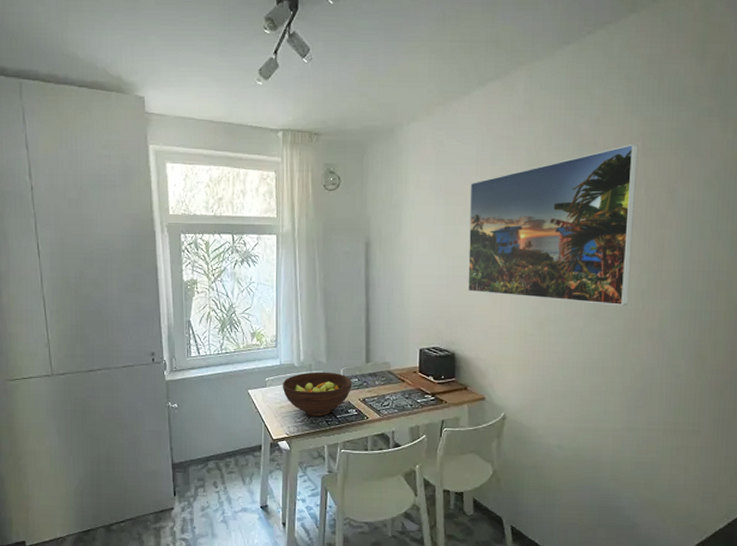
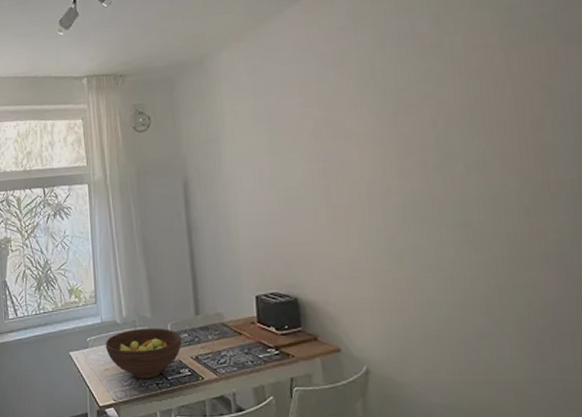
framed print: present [467,143,639,306] -> none [294,38,509,229]

